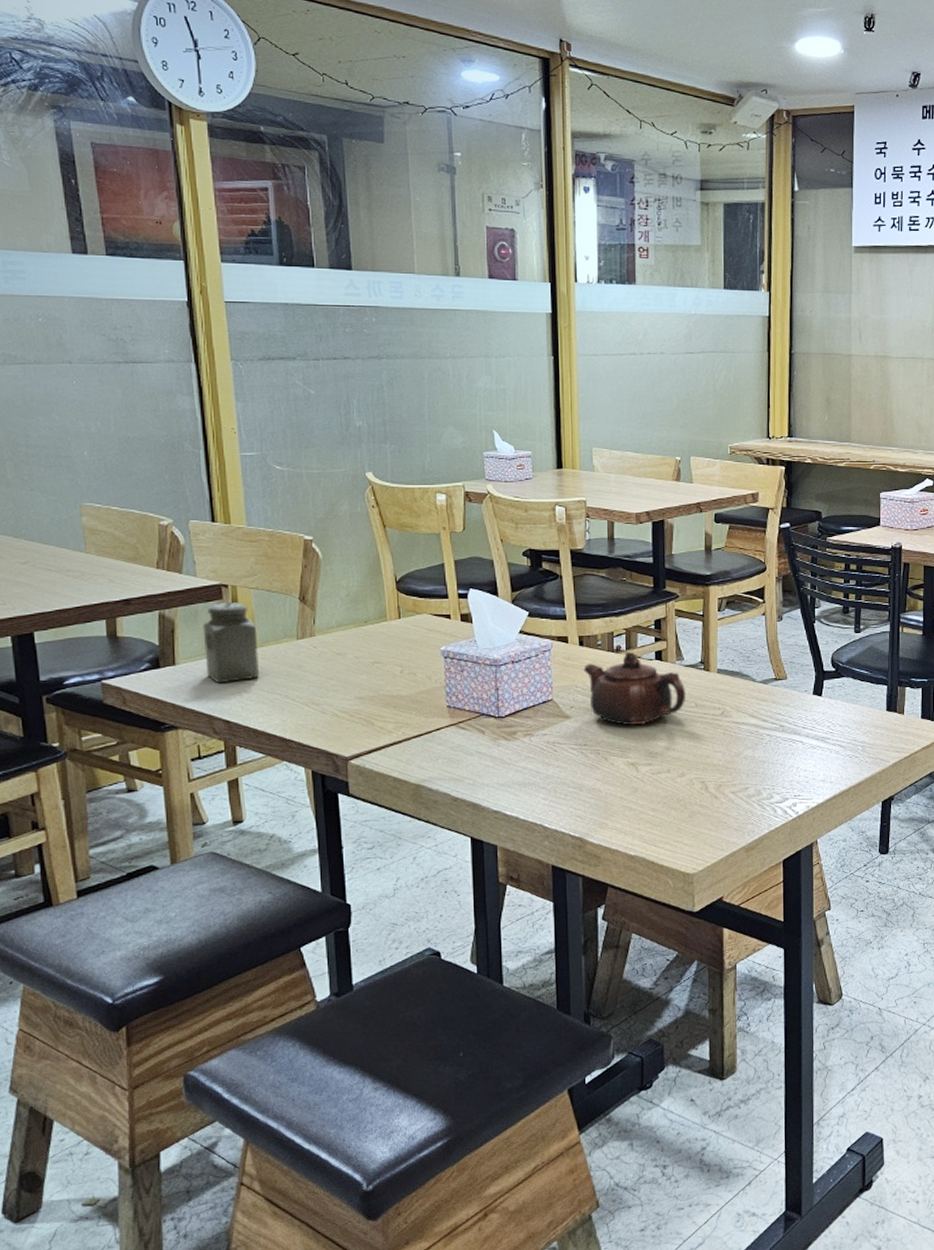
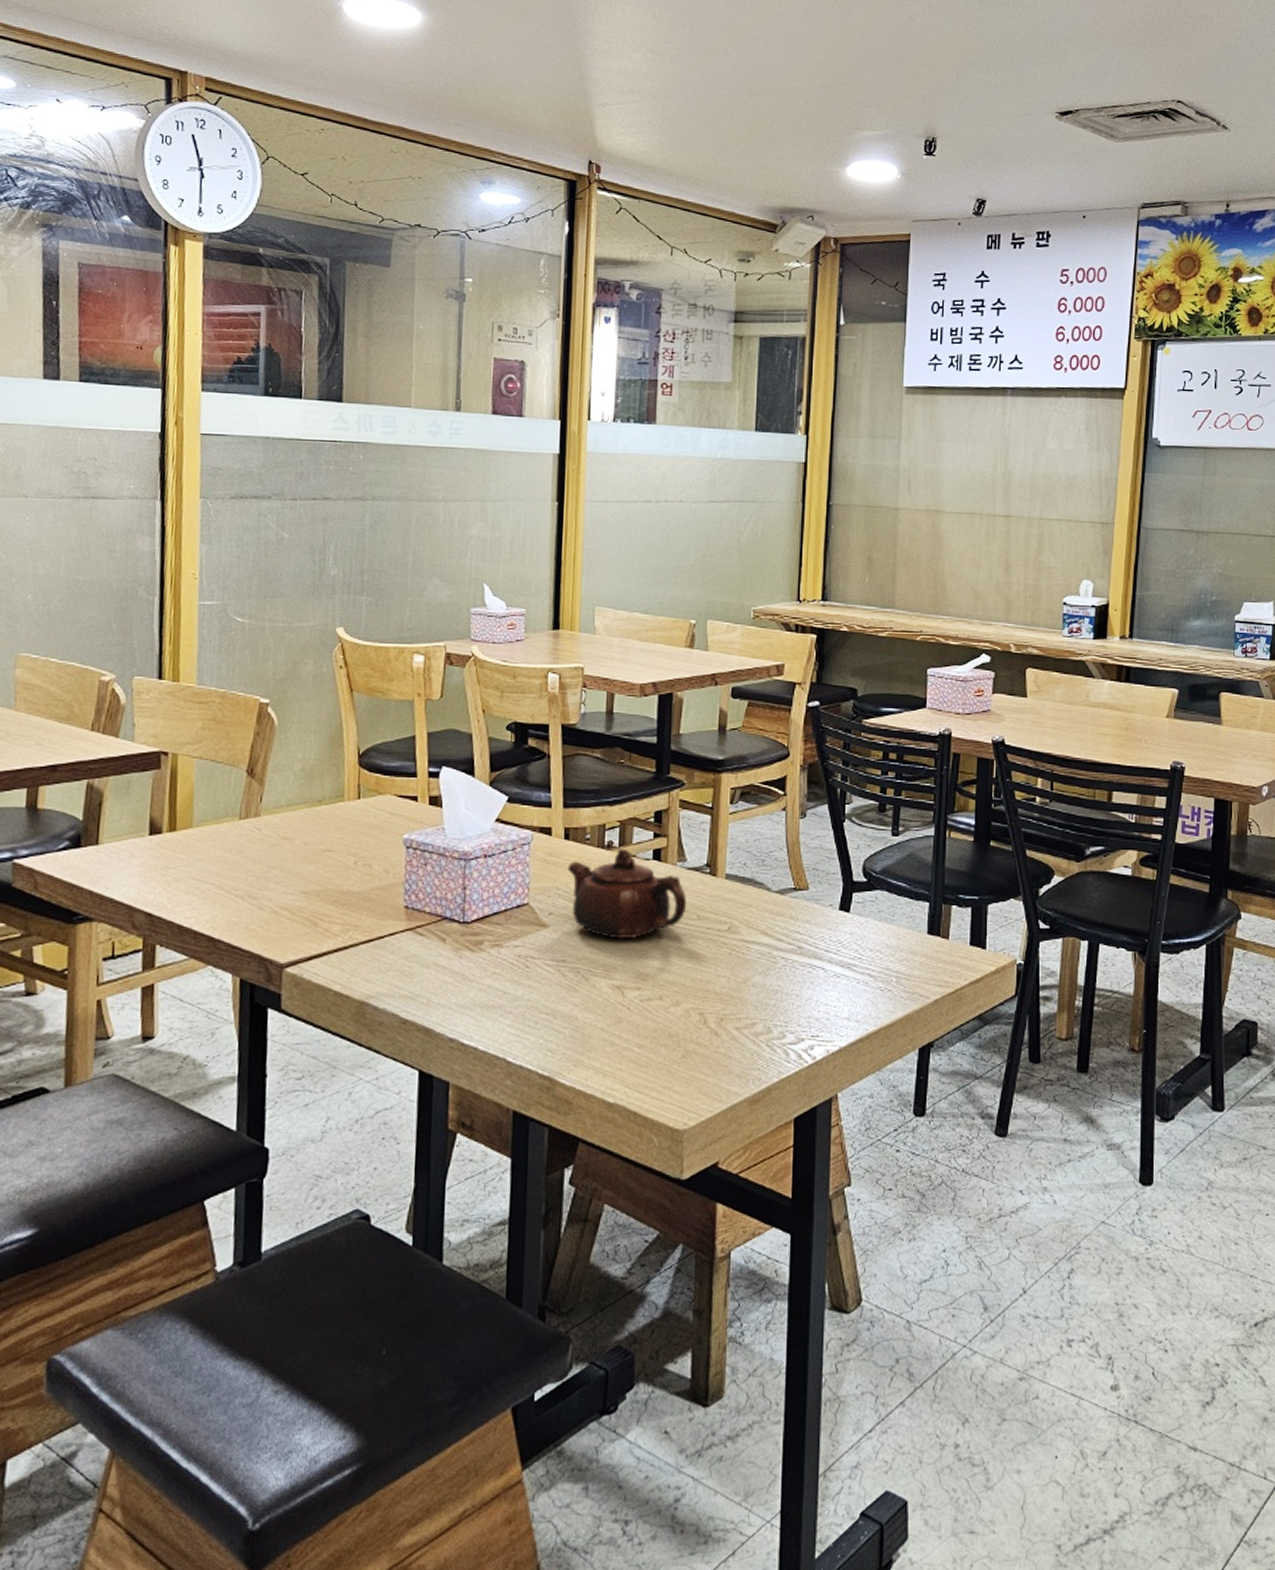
salt shaker: present [202,602,260,684] -> none [132,773,195,869]

